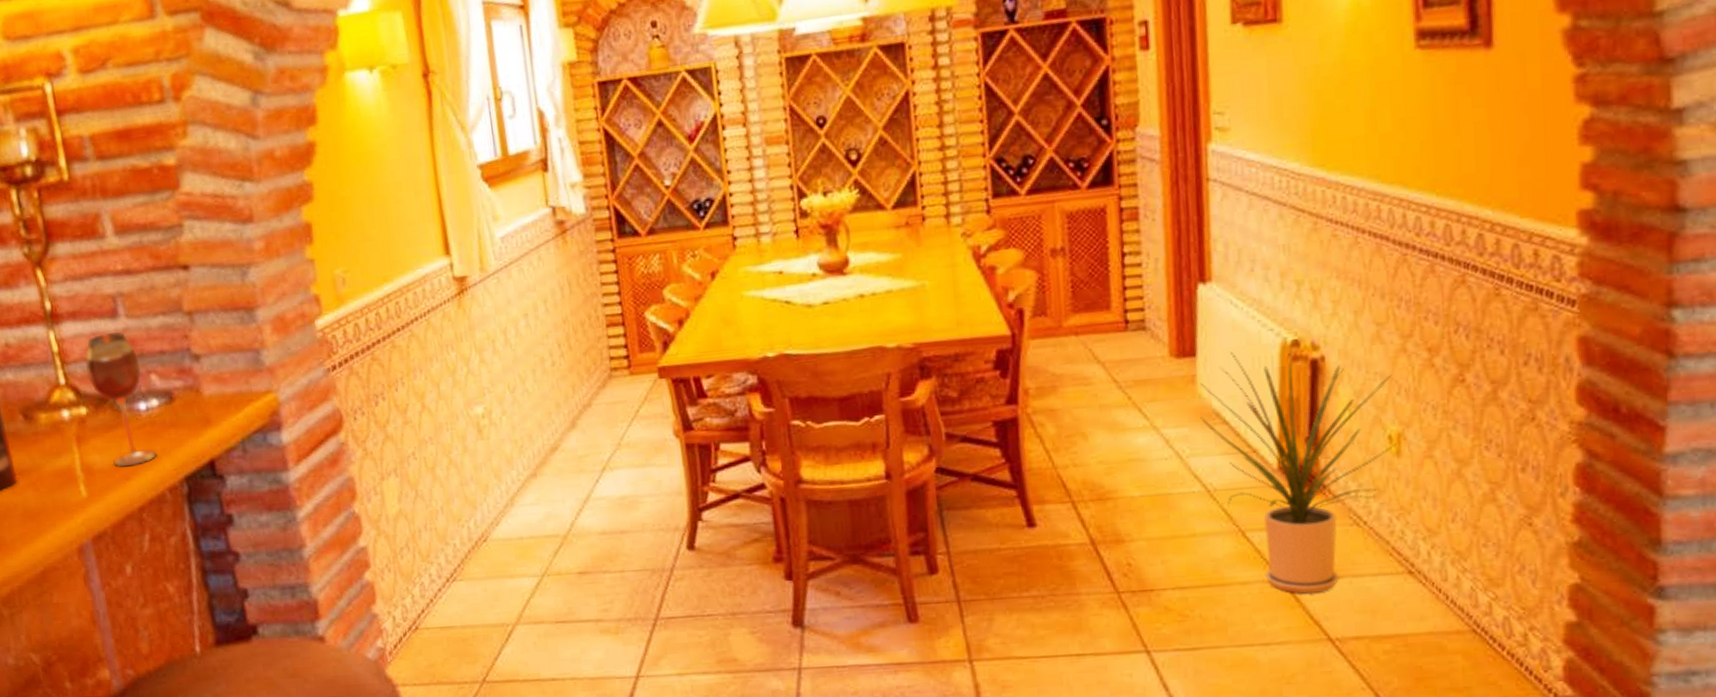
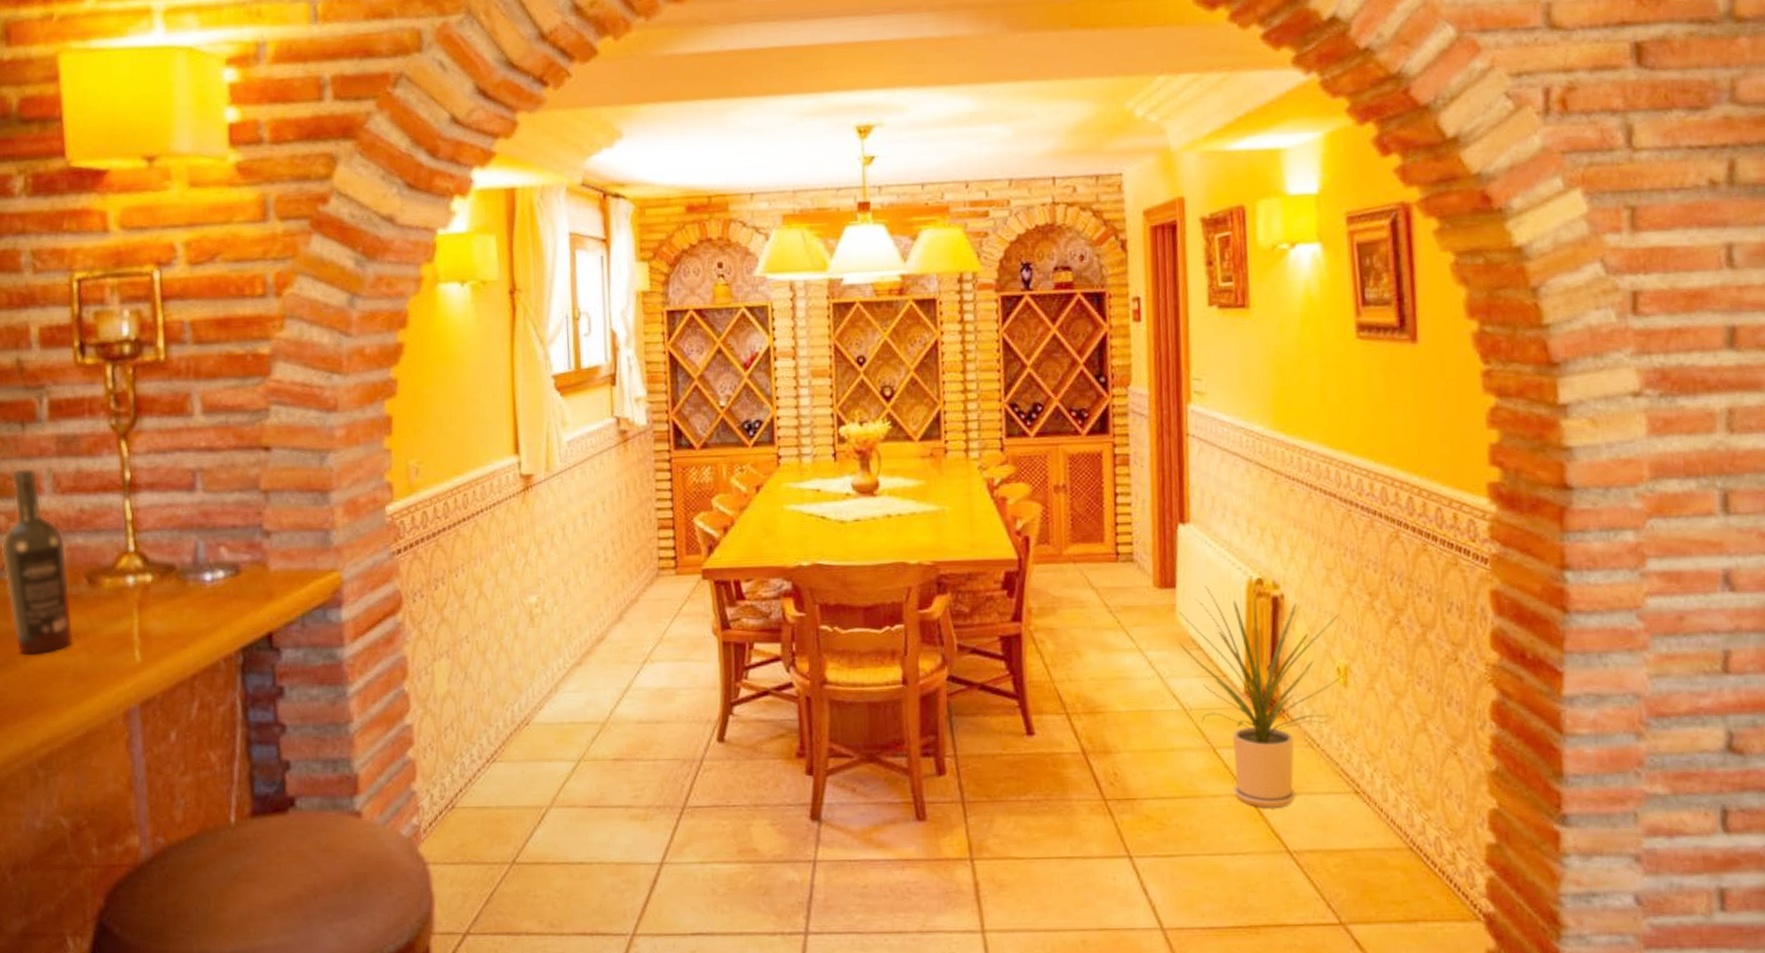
wineglass: present [84,331,157,468] -> none [156,504,216,635]

